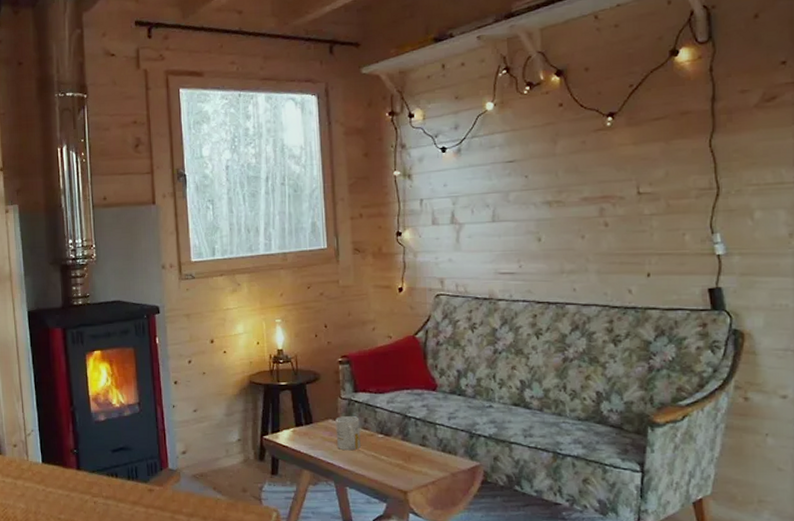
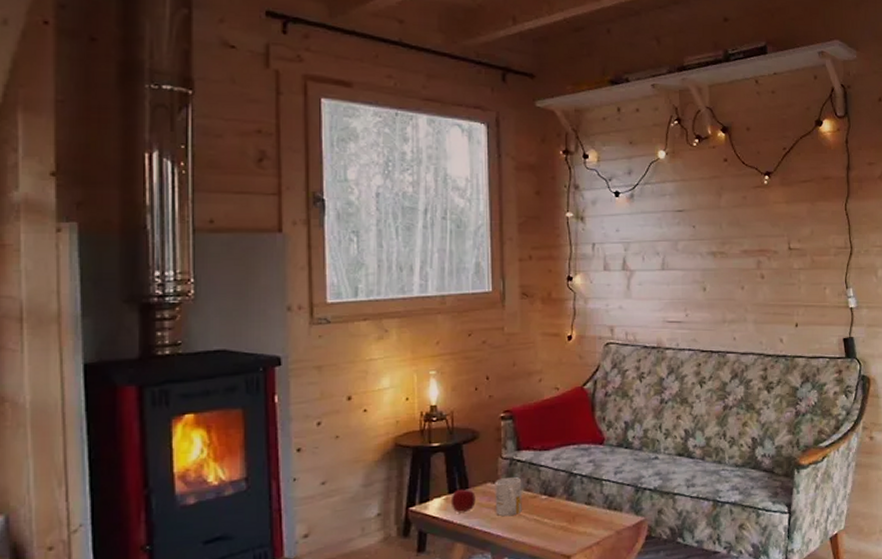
apple: none [297,423,319,445] -> present [450,489,476,514]

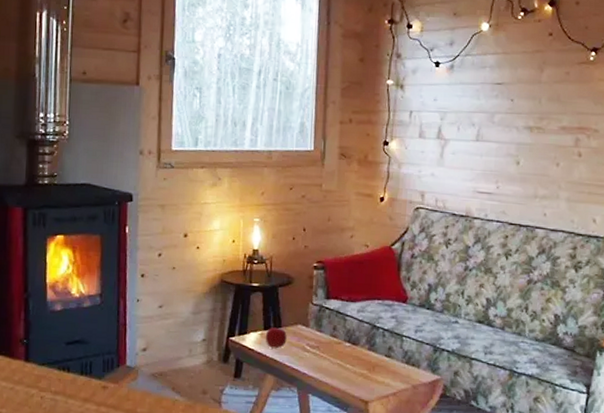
mug: present [495,477,522,516] -> none [303,322,329,358]

